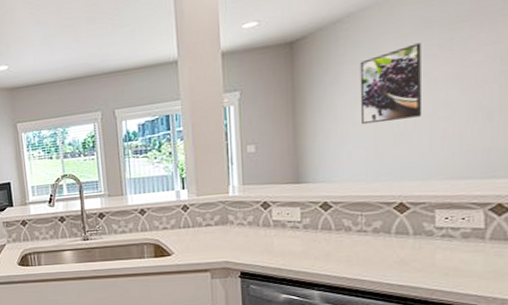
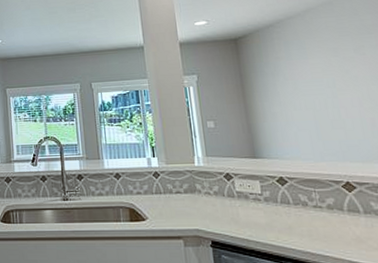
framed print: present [360,43,423,125] -> none [293,47,352,110]

